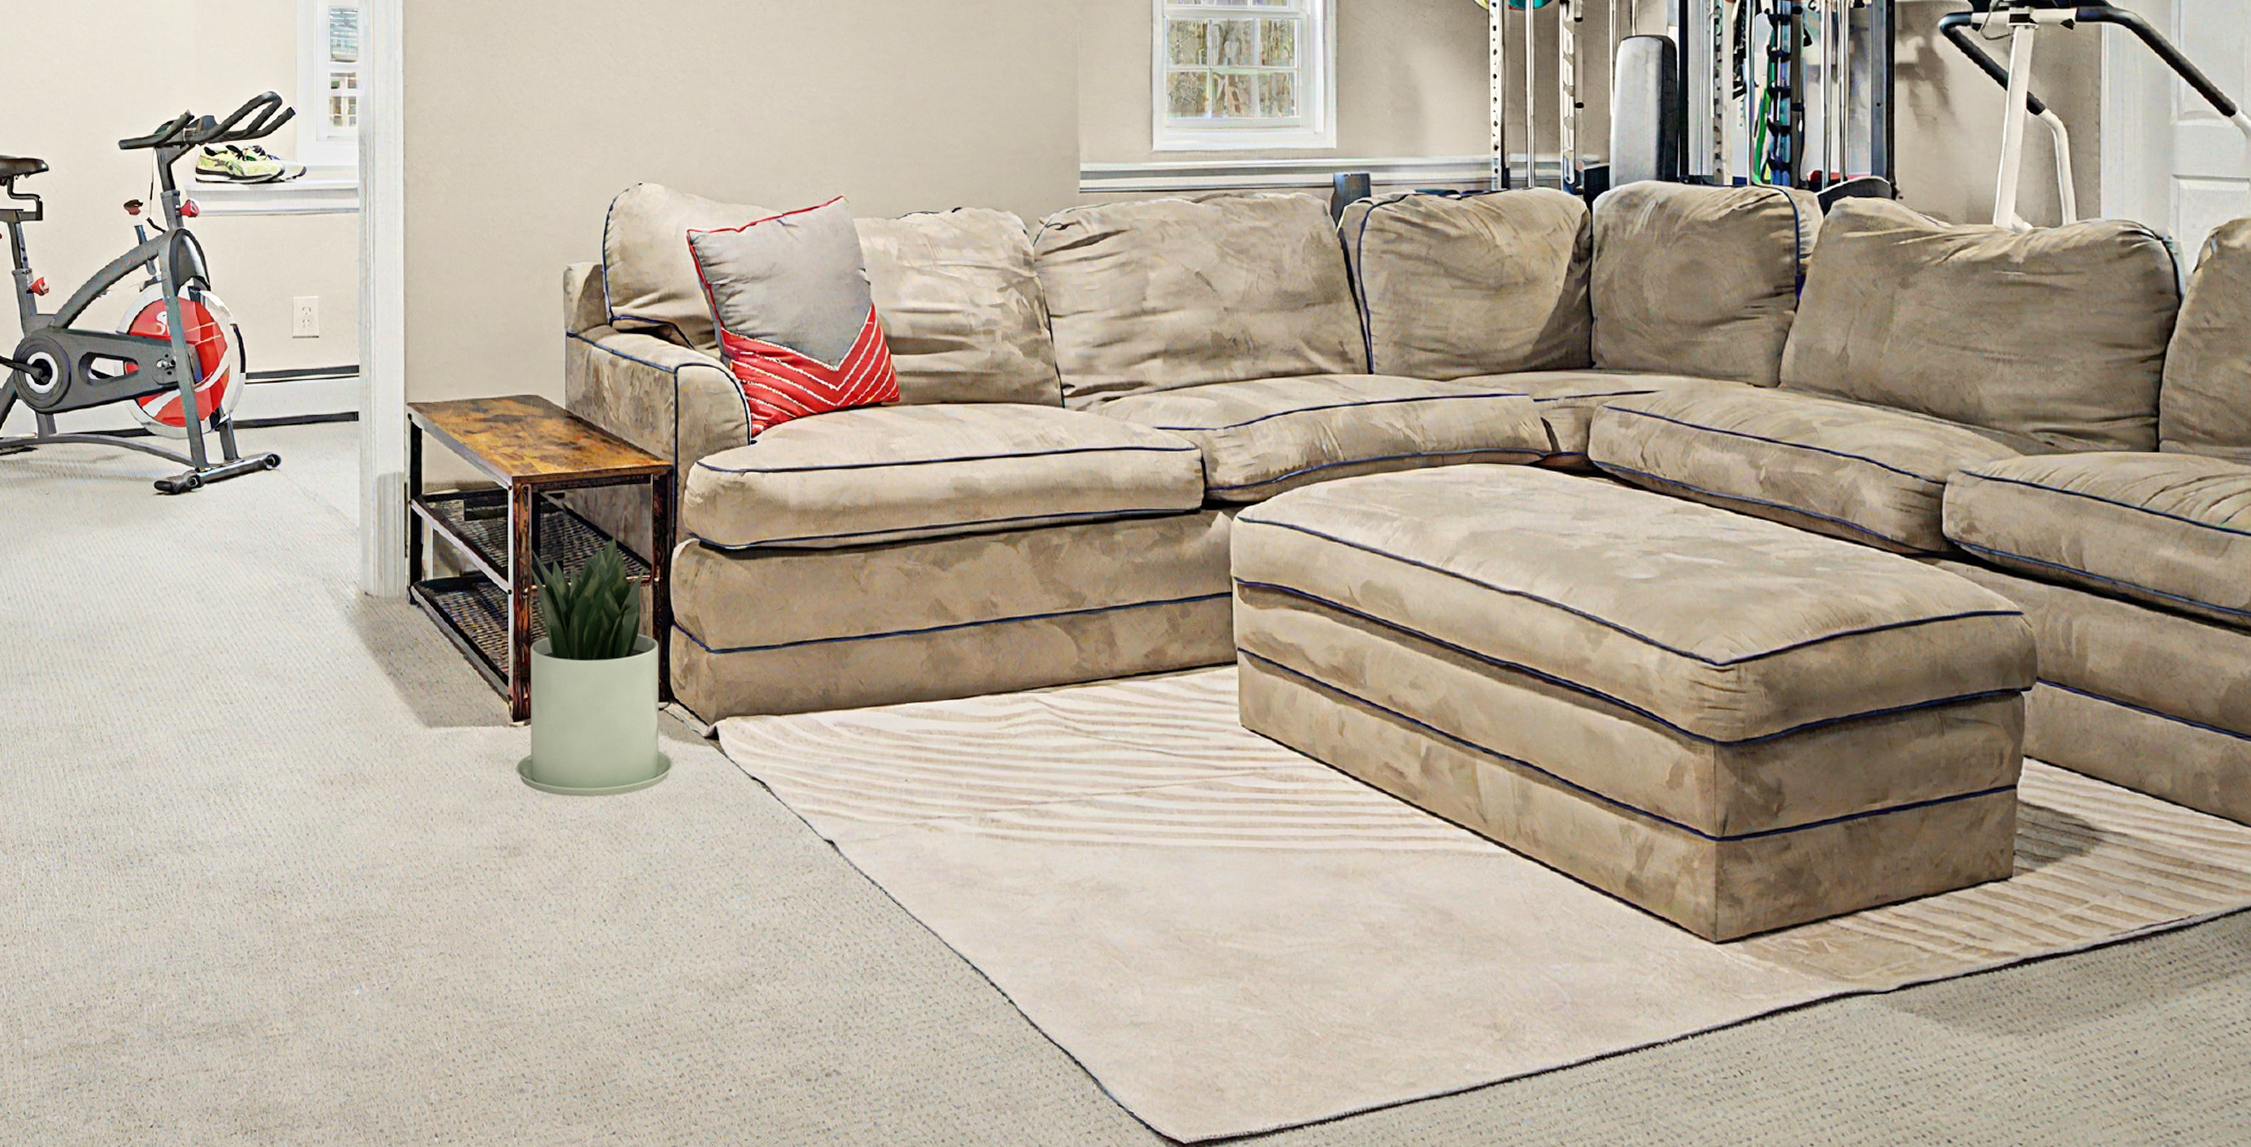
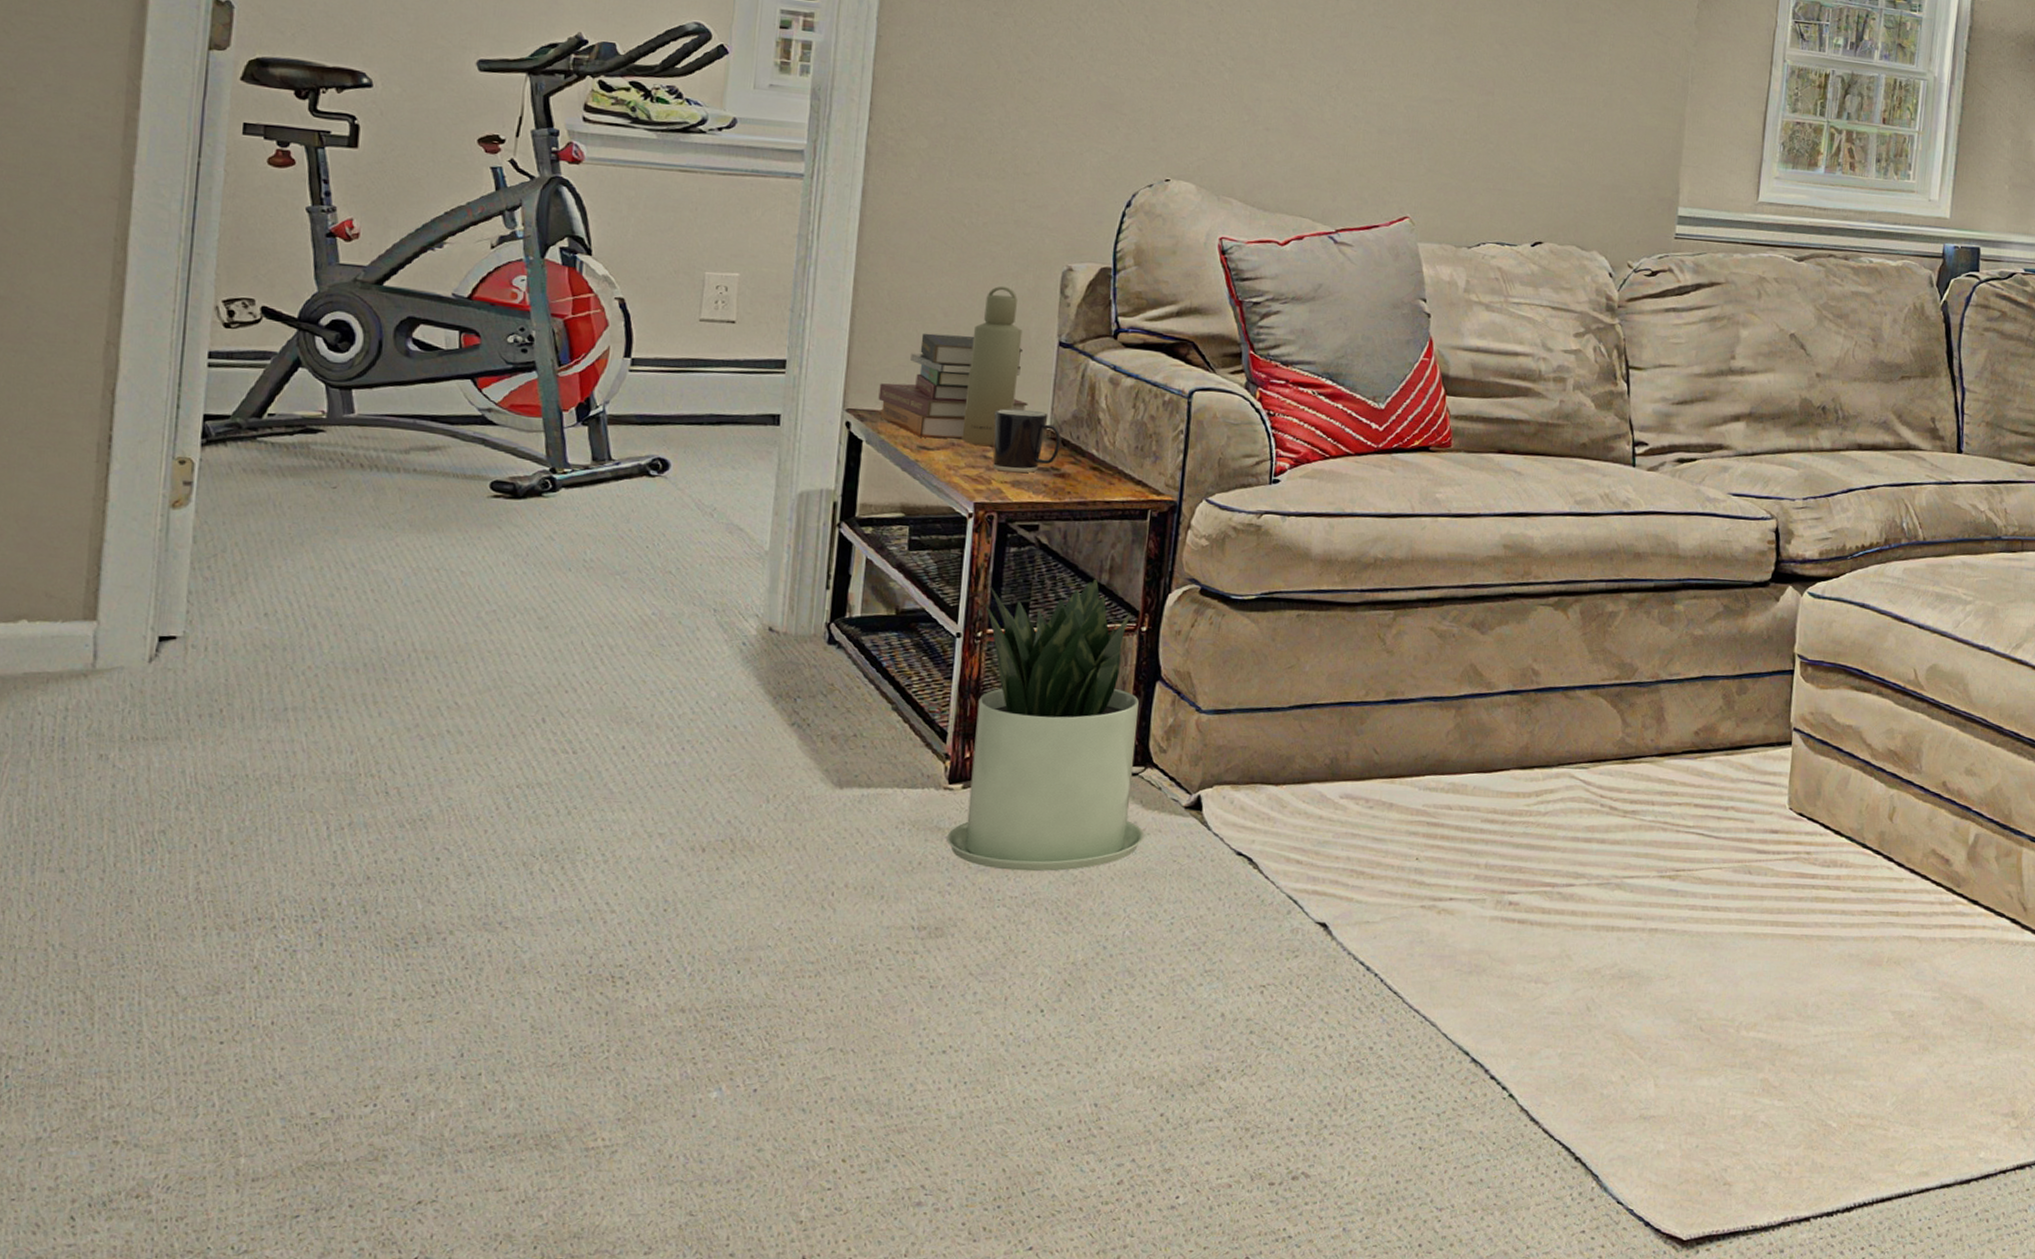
books: none [431,333,547,423] -> present [878,333,1028,439]
bottle: none [497,288,537,427] -> present [961,286,1023,446]
mug: none [520,393,576,449] -> present [992,409,1062,473]

